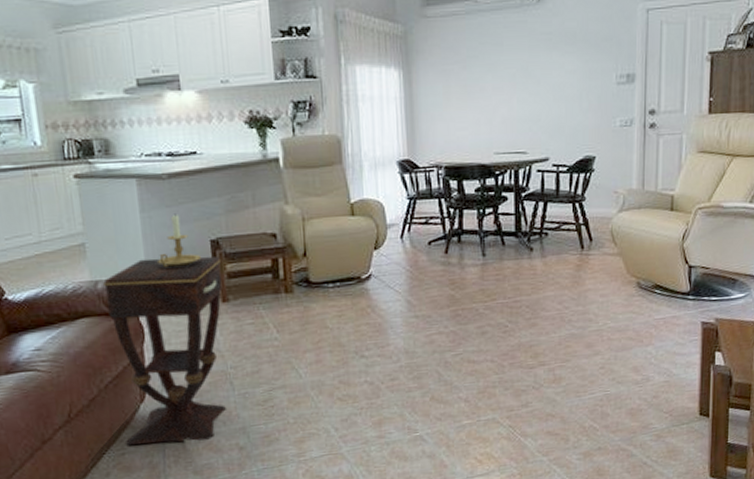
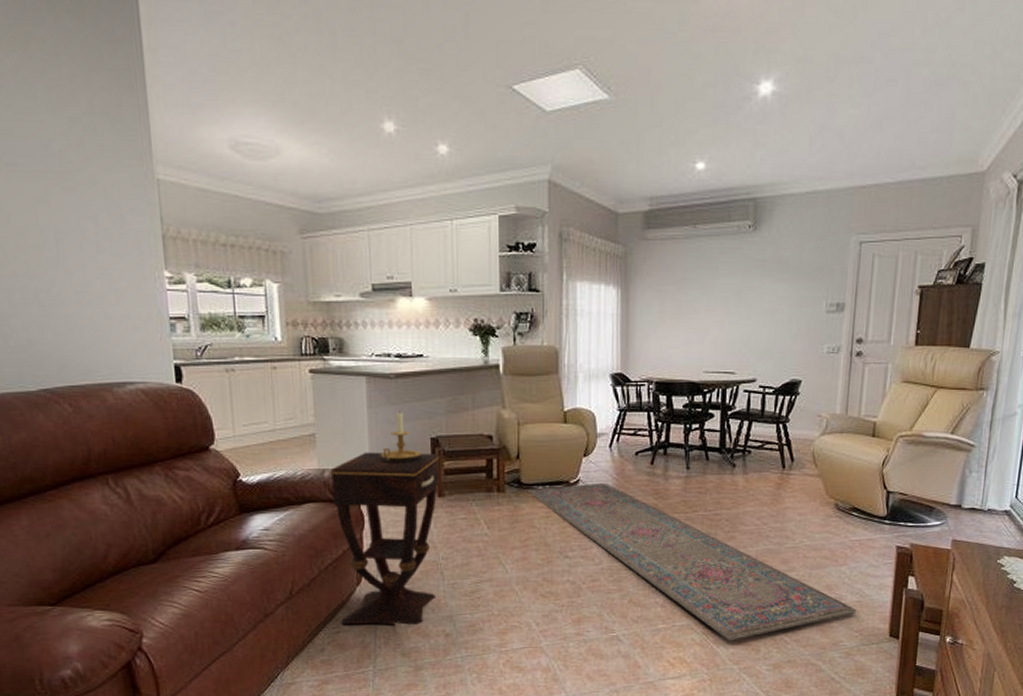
rug: none [318,275,665,432] -> present [528,482,857,641]

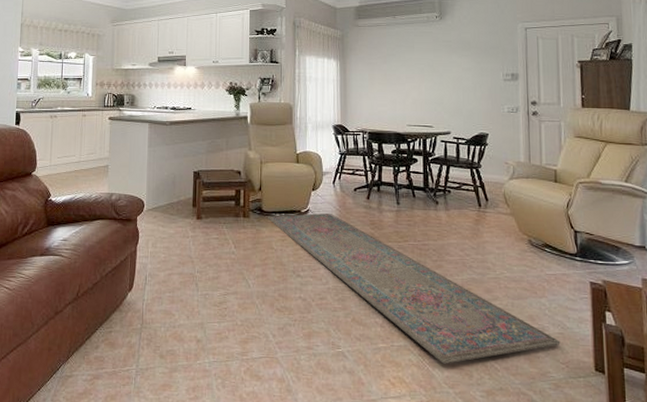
side table: present [330,452,440,626] -> none [114,181,200,331]
candle holder: present [381,411,422,462] -> none [155,150,186,190]

